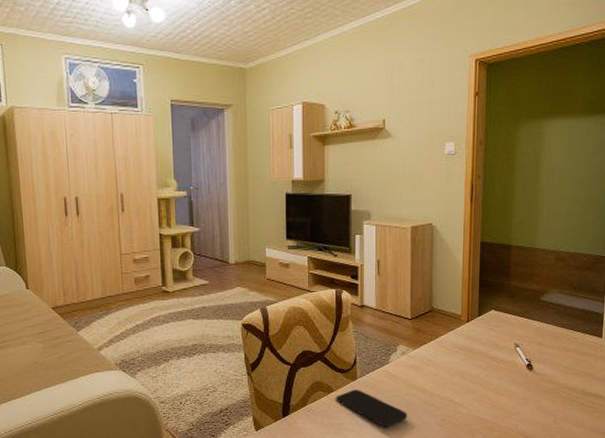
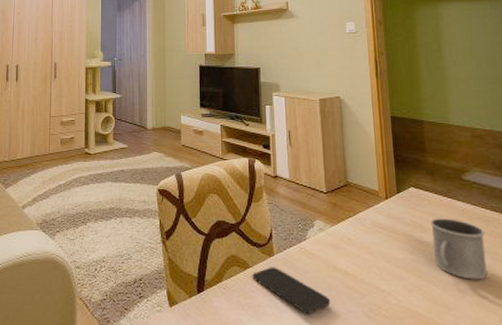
mug: none [505,336,553,389] -> present [430,218,488,280]

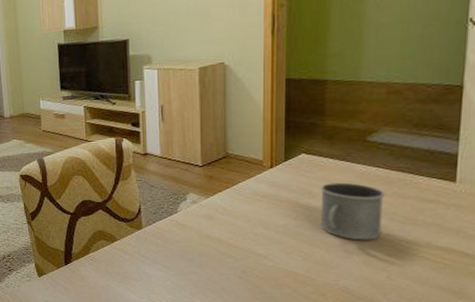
smartphone: present [252,267,331,314] -> none [120,239,201,278]

